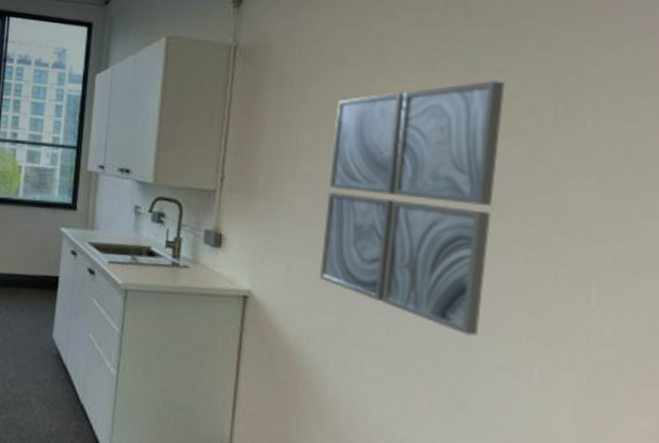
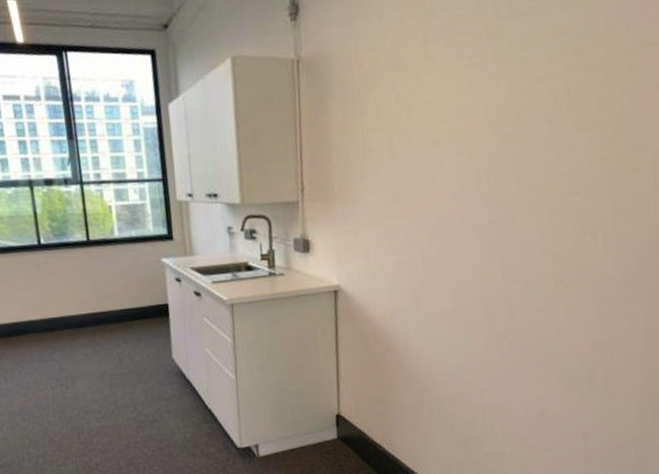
wall art: present [320,79,505,336] -> none [393,68,529,290]

